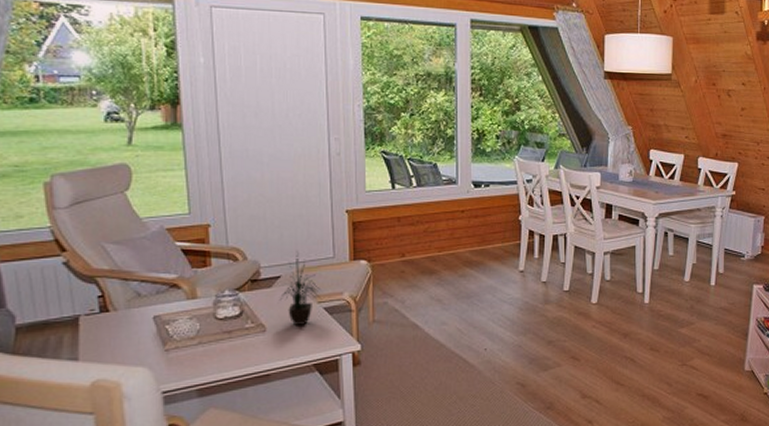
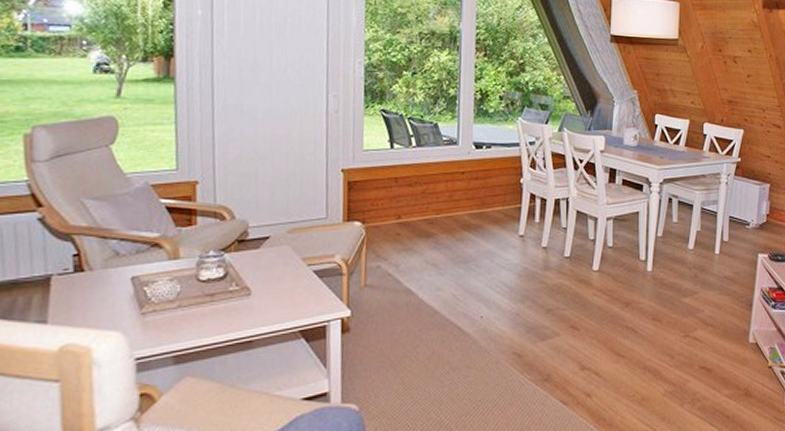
potted plant: present [280,251,322,325] -> none [268,211,312,289]

